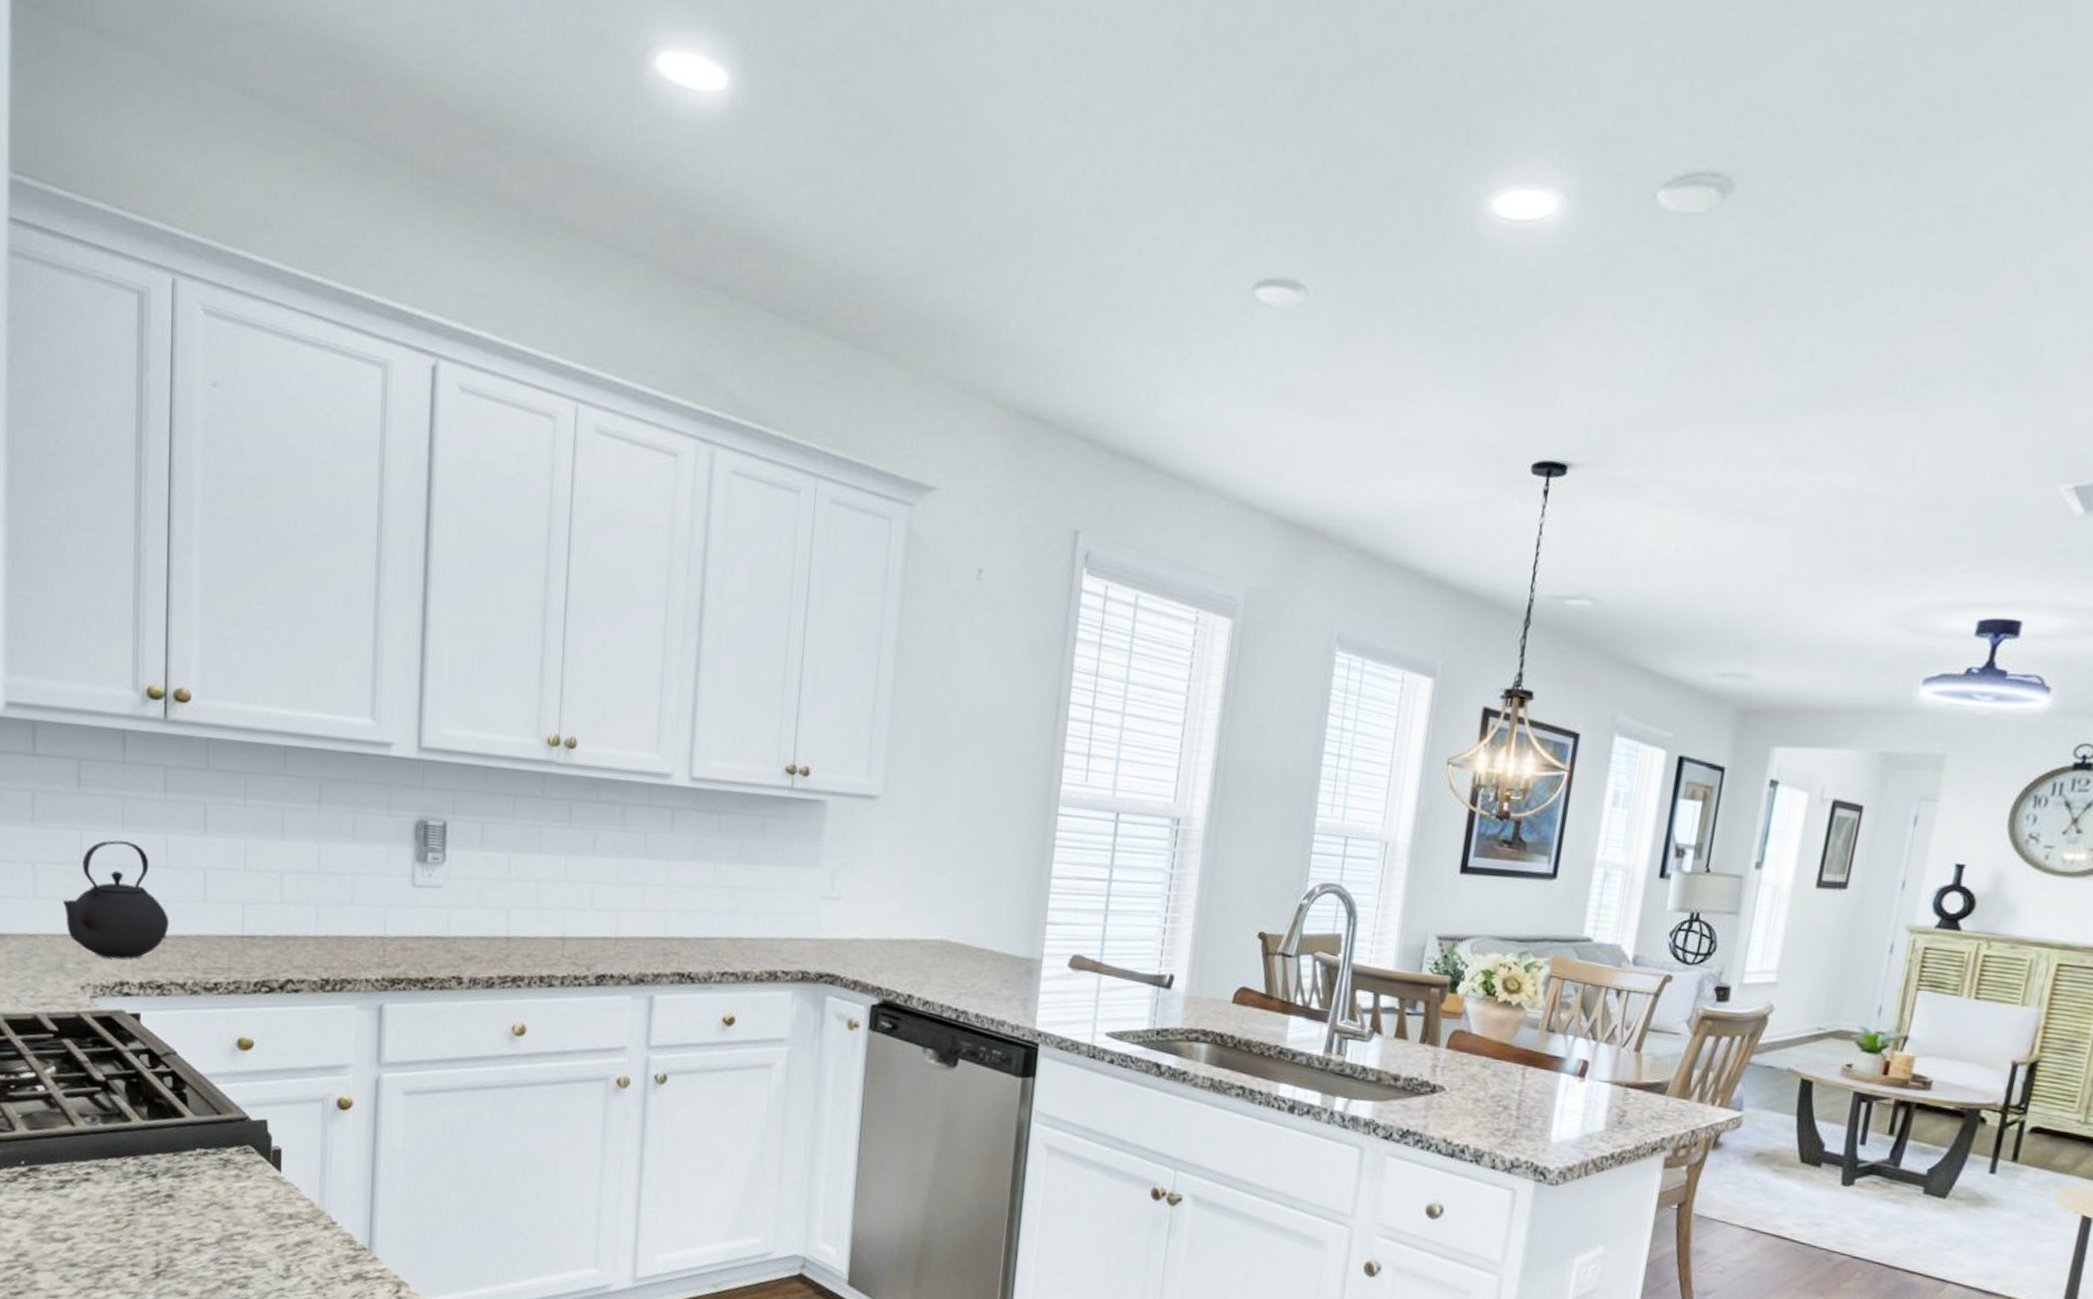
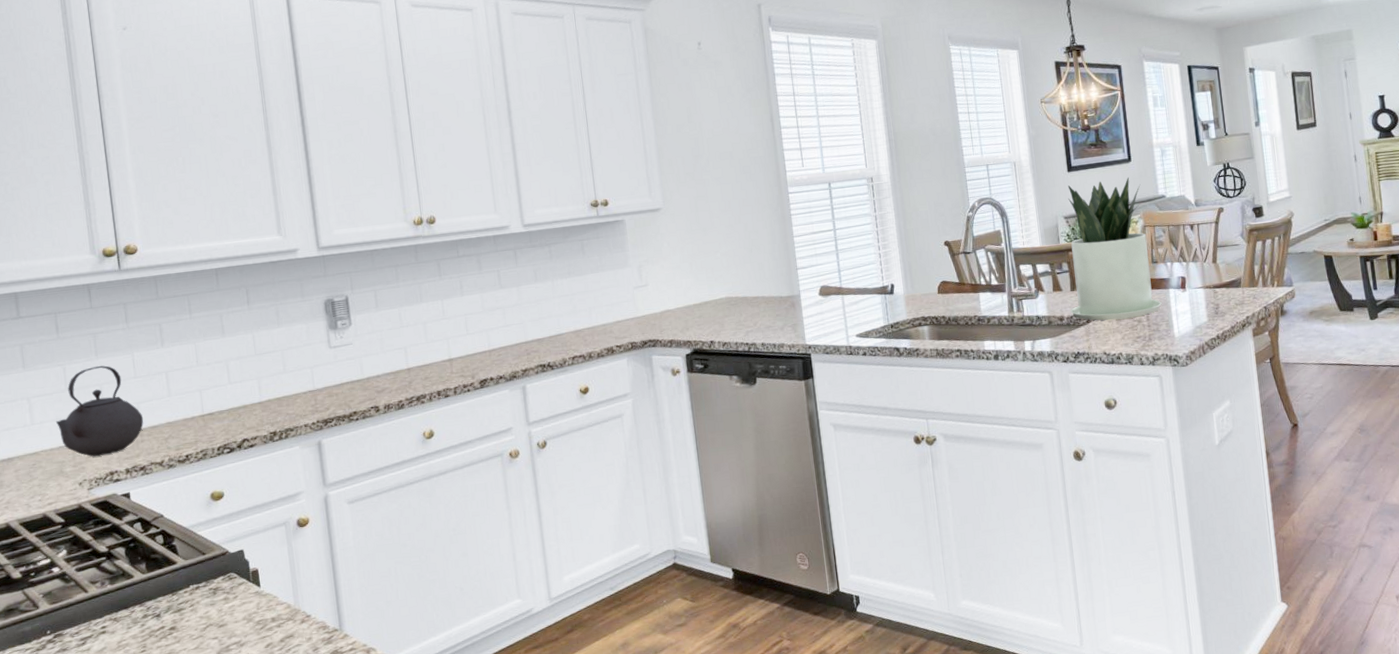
planter: none [1411,893,1561,1102] -> present [1067,178,1163,321]

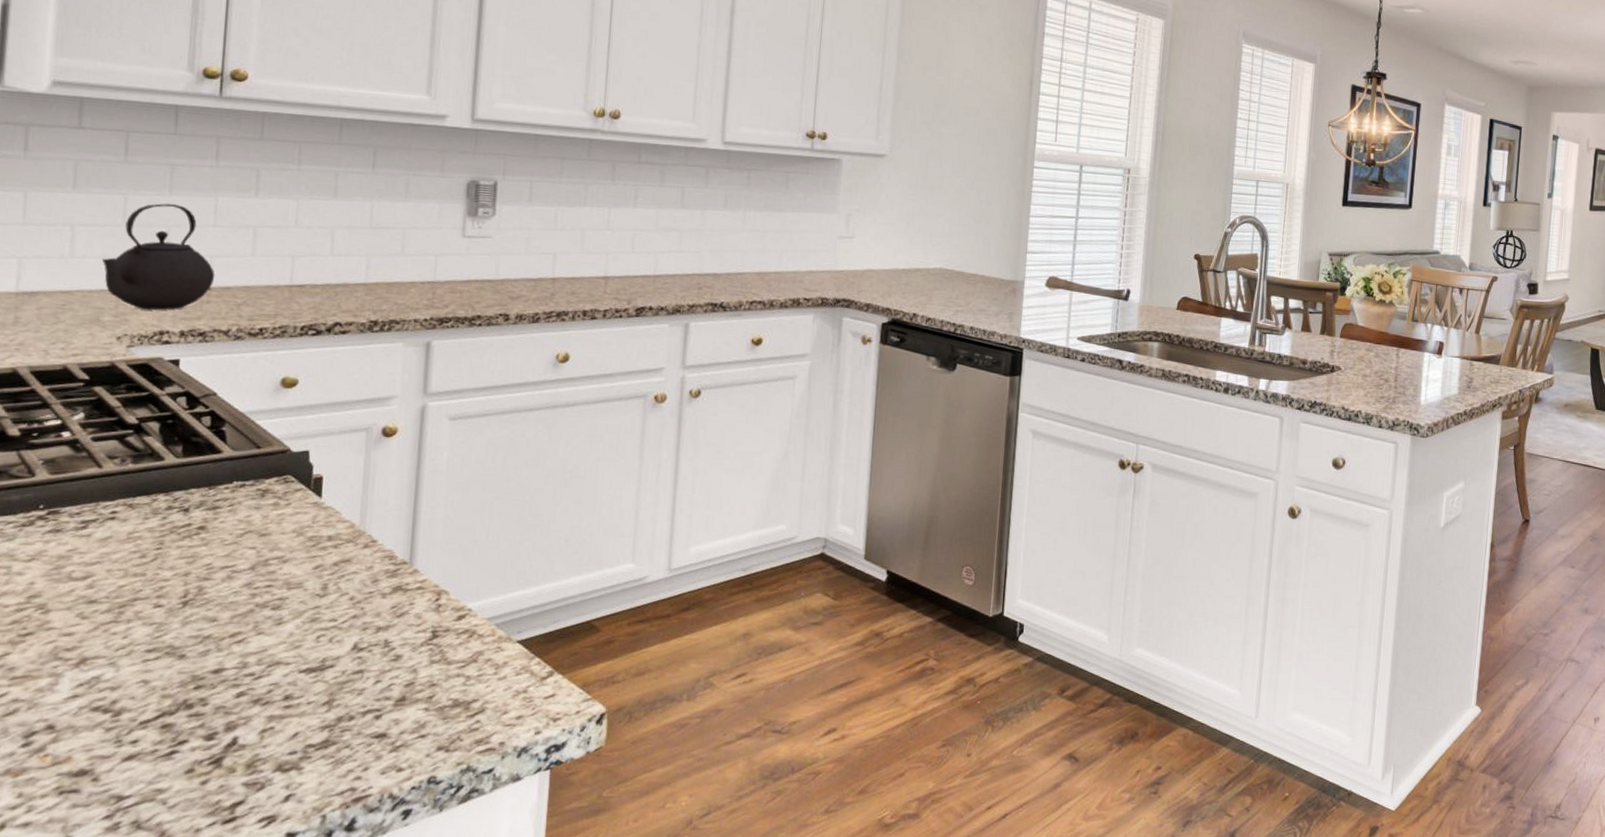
planter: present [1067,178,1163,321] -> none [1315,221,1416,376]

